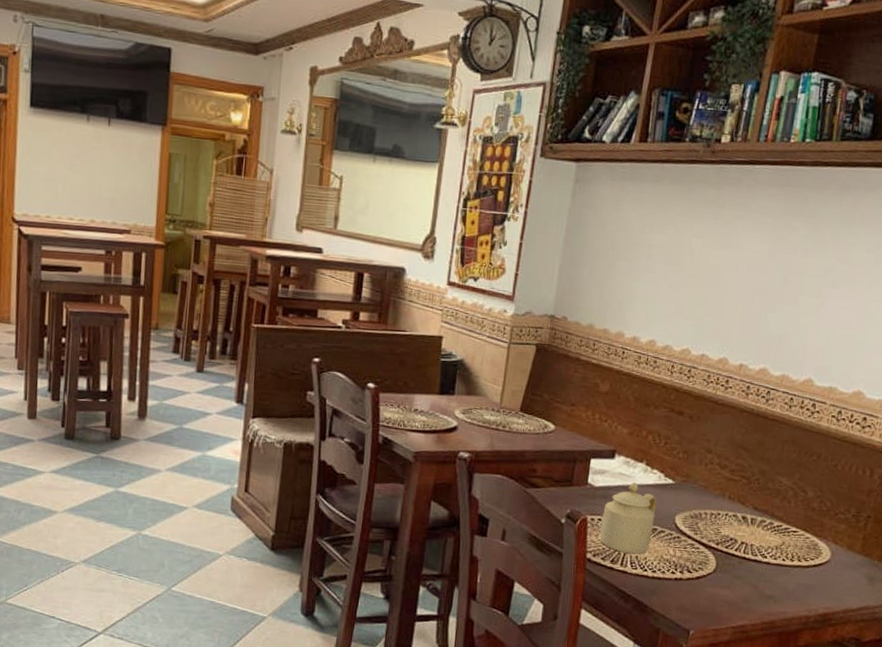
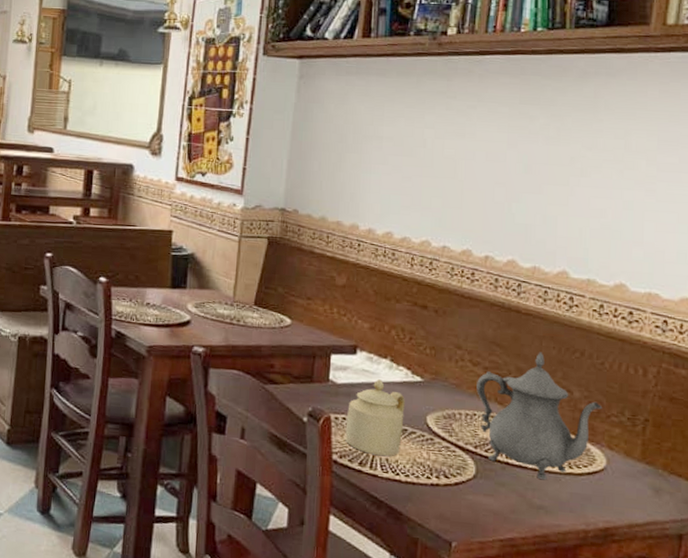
teapot: none [722,455,832,573] -> present [476,352,603,481]

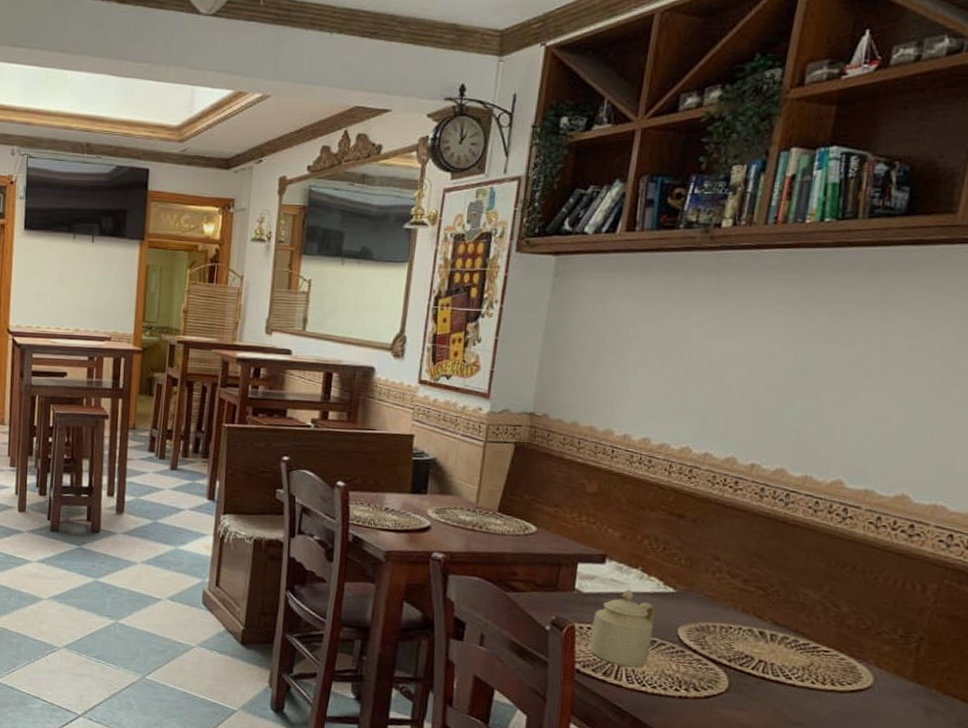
teapot: present [476,352,603,481] -> none [734,565,873,697]

